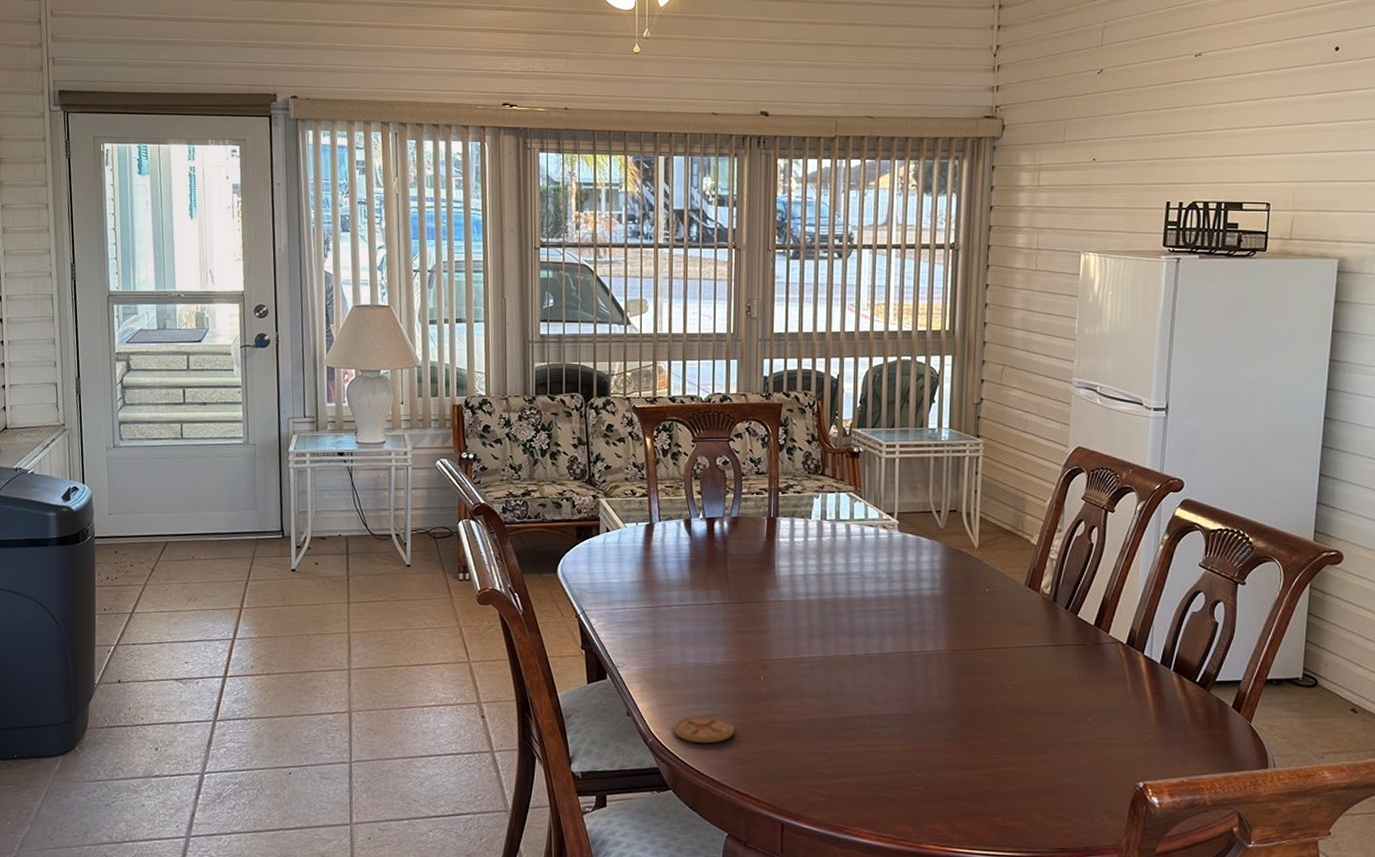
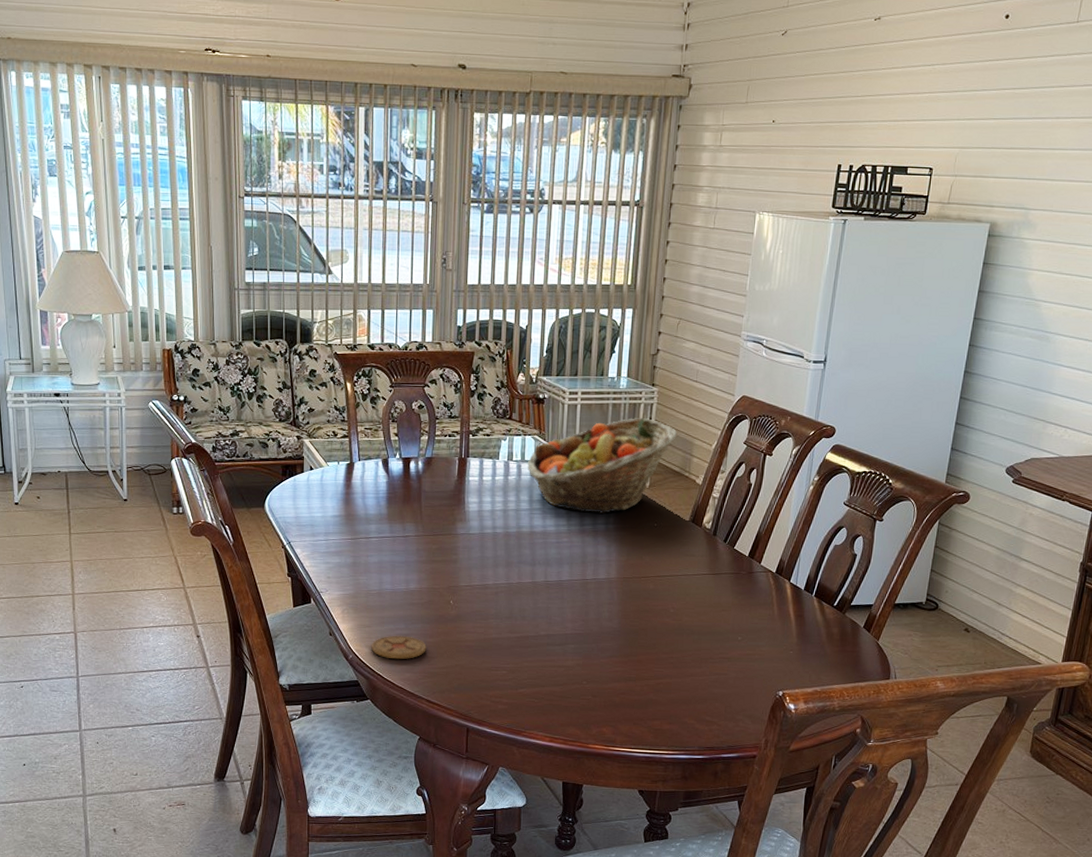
fruit basket: none [842,471,1006,578] -> present [527,417,677,514]

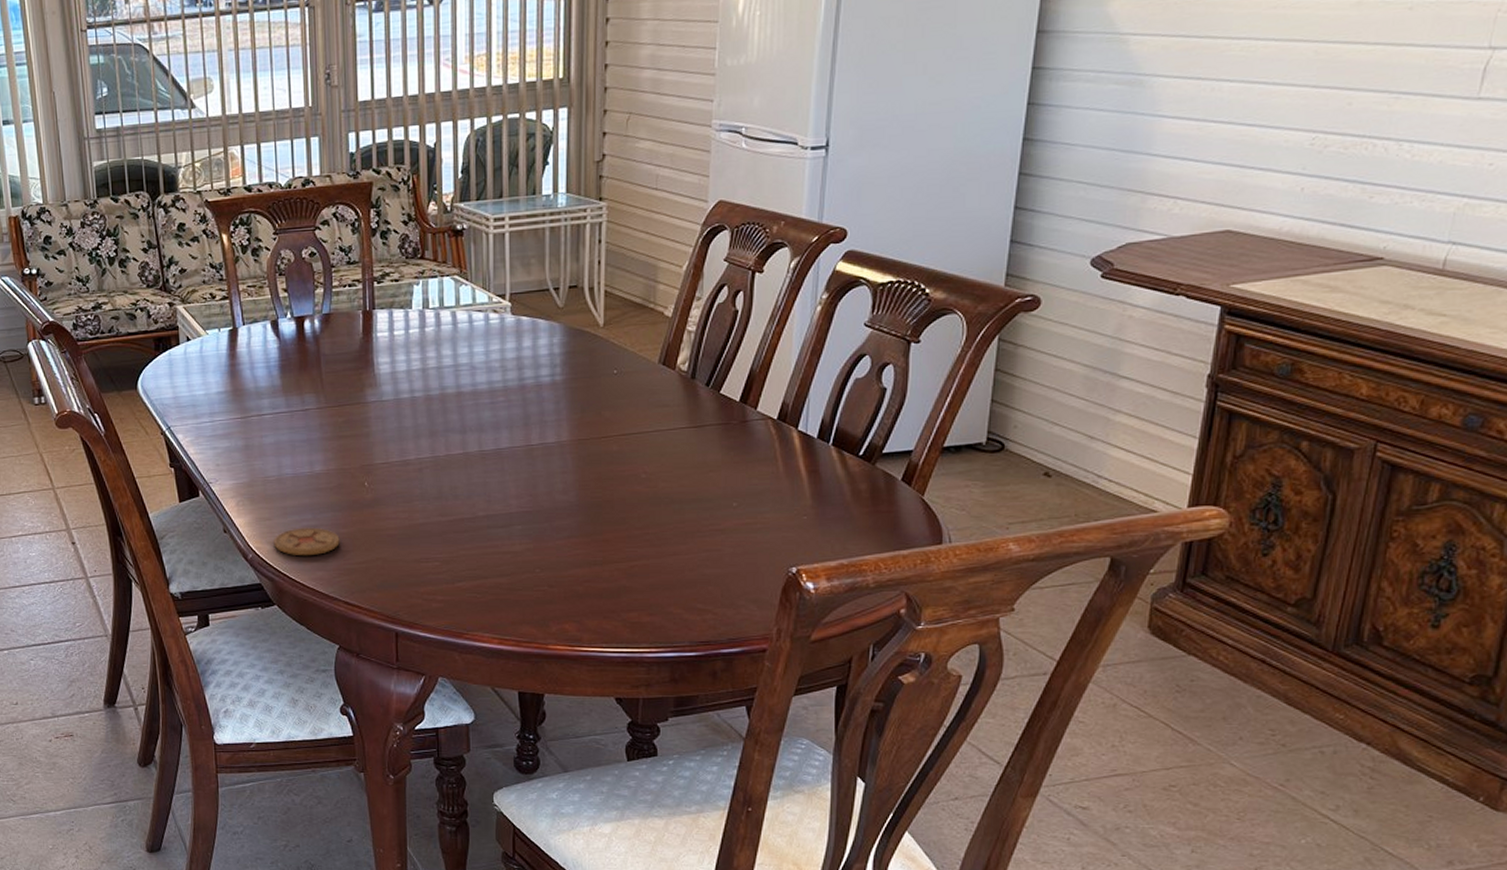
fruit basket: present [527,417,677,514] -> none [447,240,635,364]

